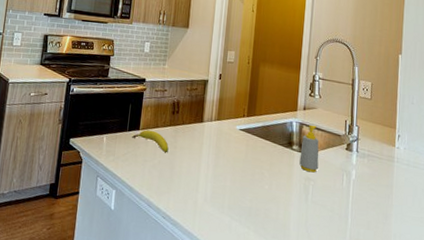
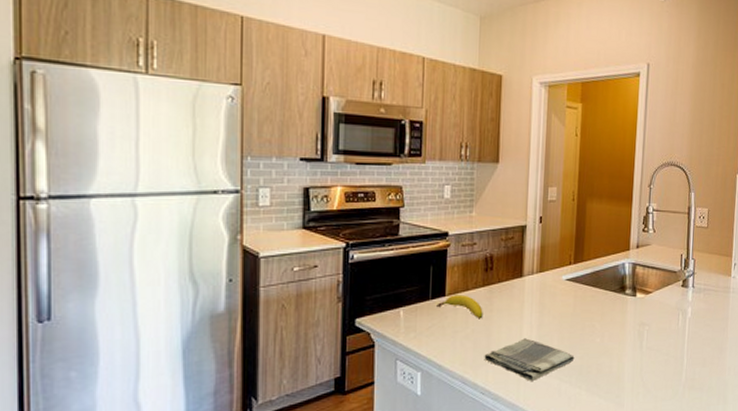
dish towel: none [167,175,245,214] -> present [484,338,575,381]
soap bottle: present [299,125,319,173] -> none [633,264,654,317]

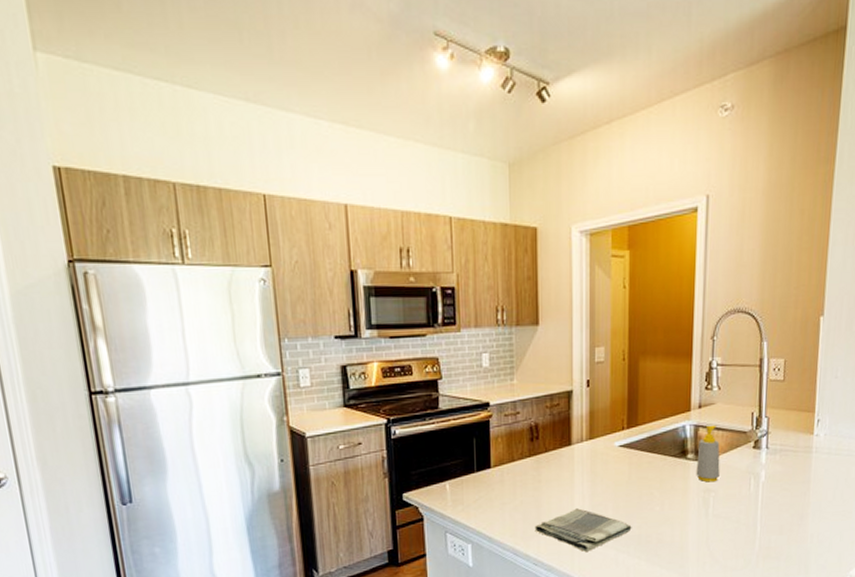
fruit: present [437,295,483,319] -> none [482,466,531,490]
soap bottle: none [633,264,654,317] -> present [696,425,720,483]

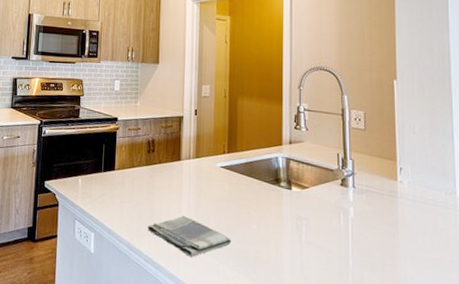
soap bottle: present [696,425,720,483] -> none [289,160,311,211]

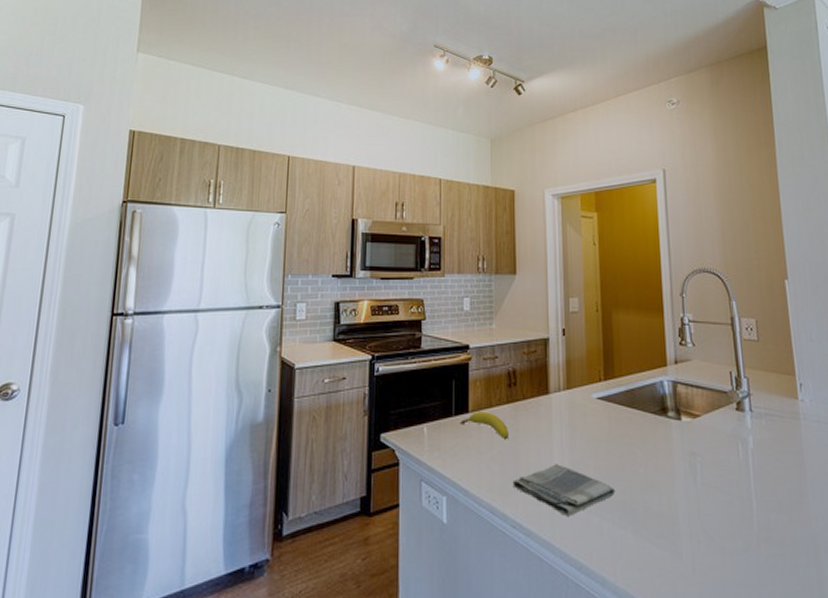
fruit: none [108,170,146,194] -> present [460,412,509,440]

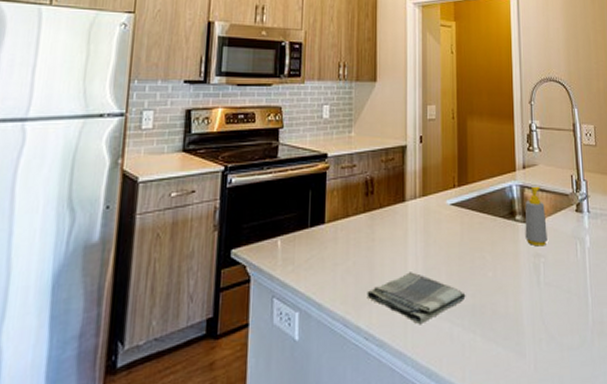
fruit: present [460,412,509,440] -> none [316,222,365,250]
soap bottle: none [678,382,704,445] -> present [525,186,547,247]

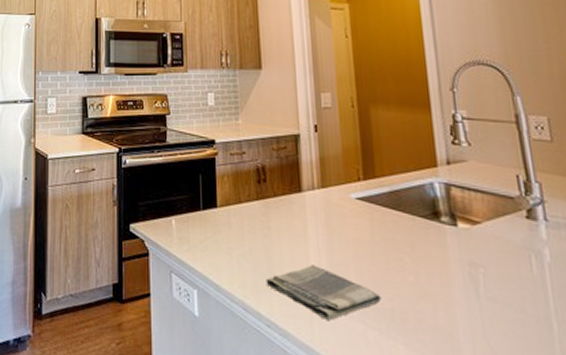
soap bottle: present [525,186,547,247] -> none [453,185,487,255]

